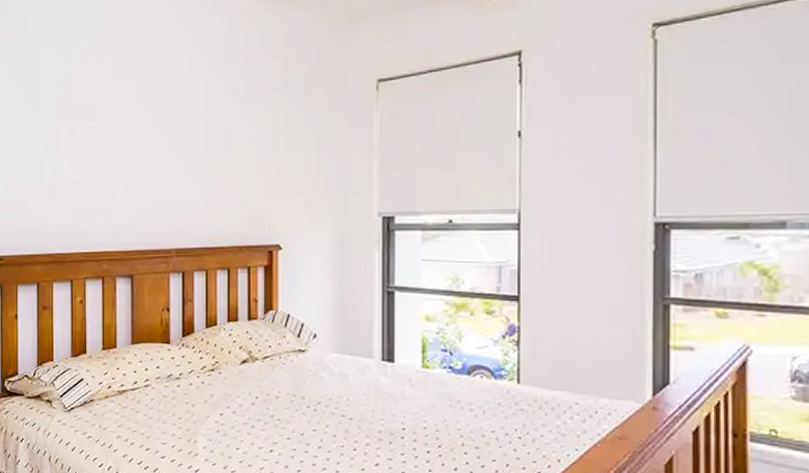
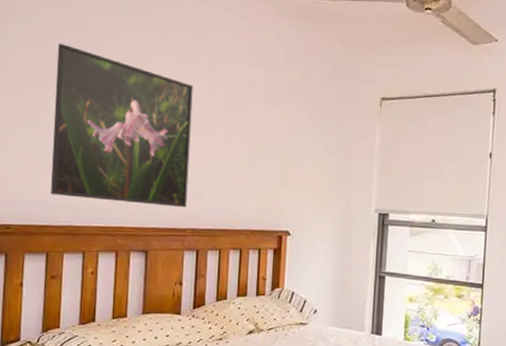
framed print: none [36,64,170,227] -> present [51,43,193,208]

